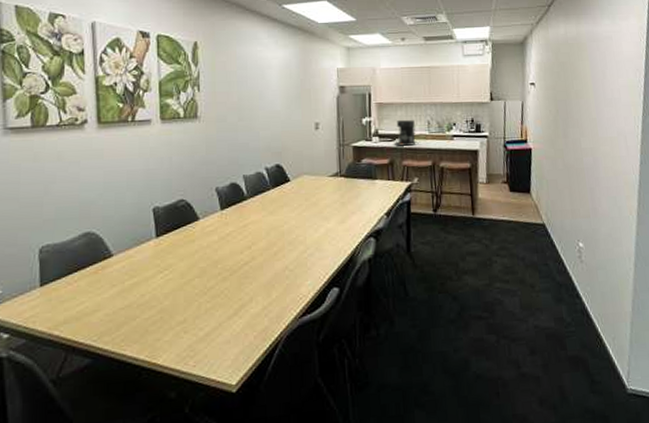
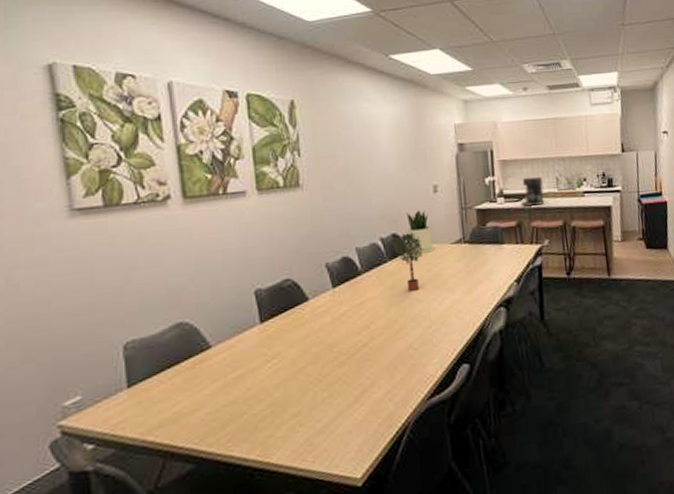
potted tree: none [277,164,304,219] -> present [394,232,425,292]
planter: none [289,144,314,184] -> present [406,210,435,254]

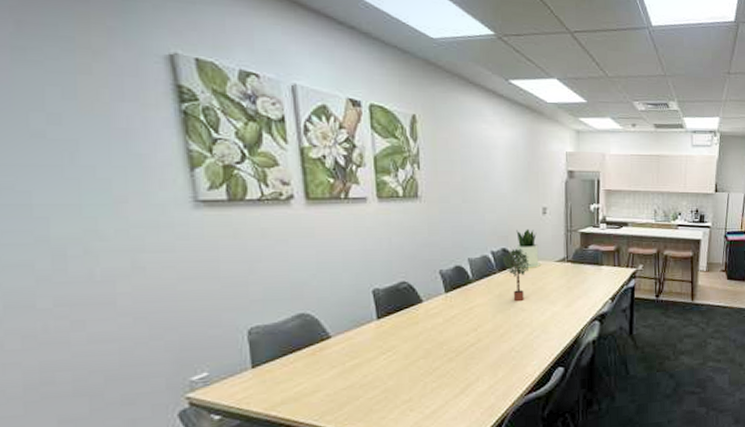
coffee maker: present [522,177,545,207] -> none [622,207,642,234]

